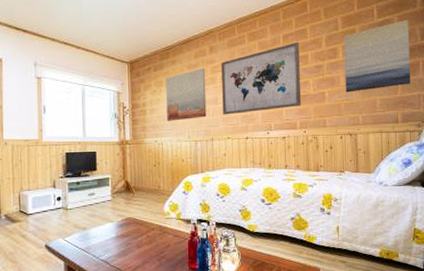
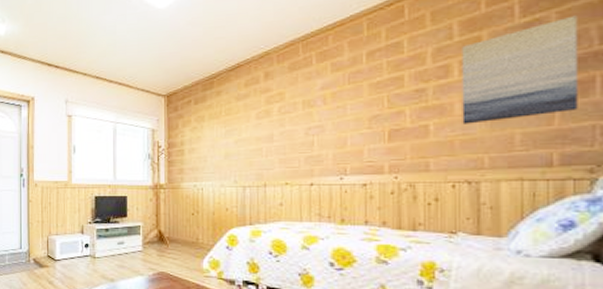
wall art: present [166,67,207,121] -> none [209,98,258,163]
wall art: present [221,41,301,115] -> none [280,58,391,156]

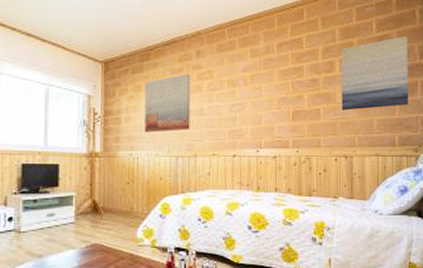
wall art: none [209,98,258,163] -> present [144,73,191,132]

